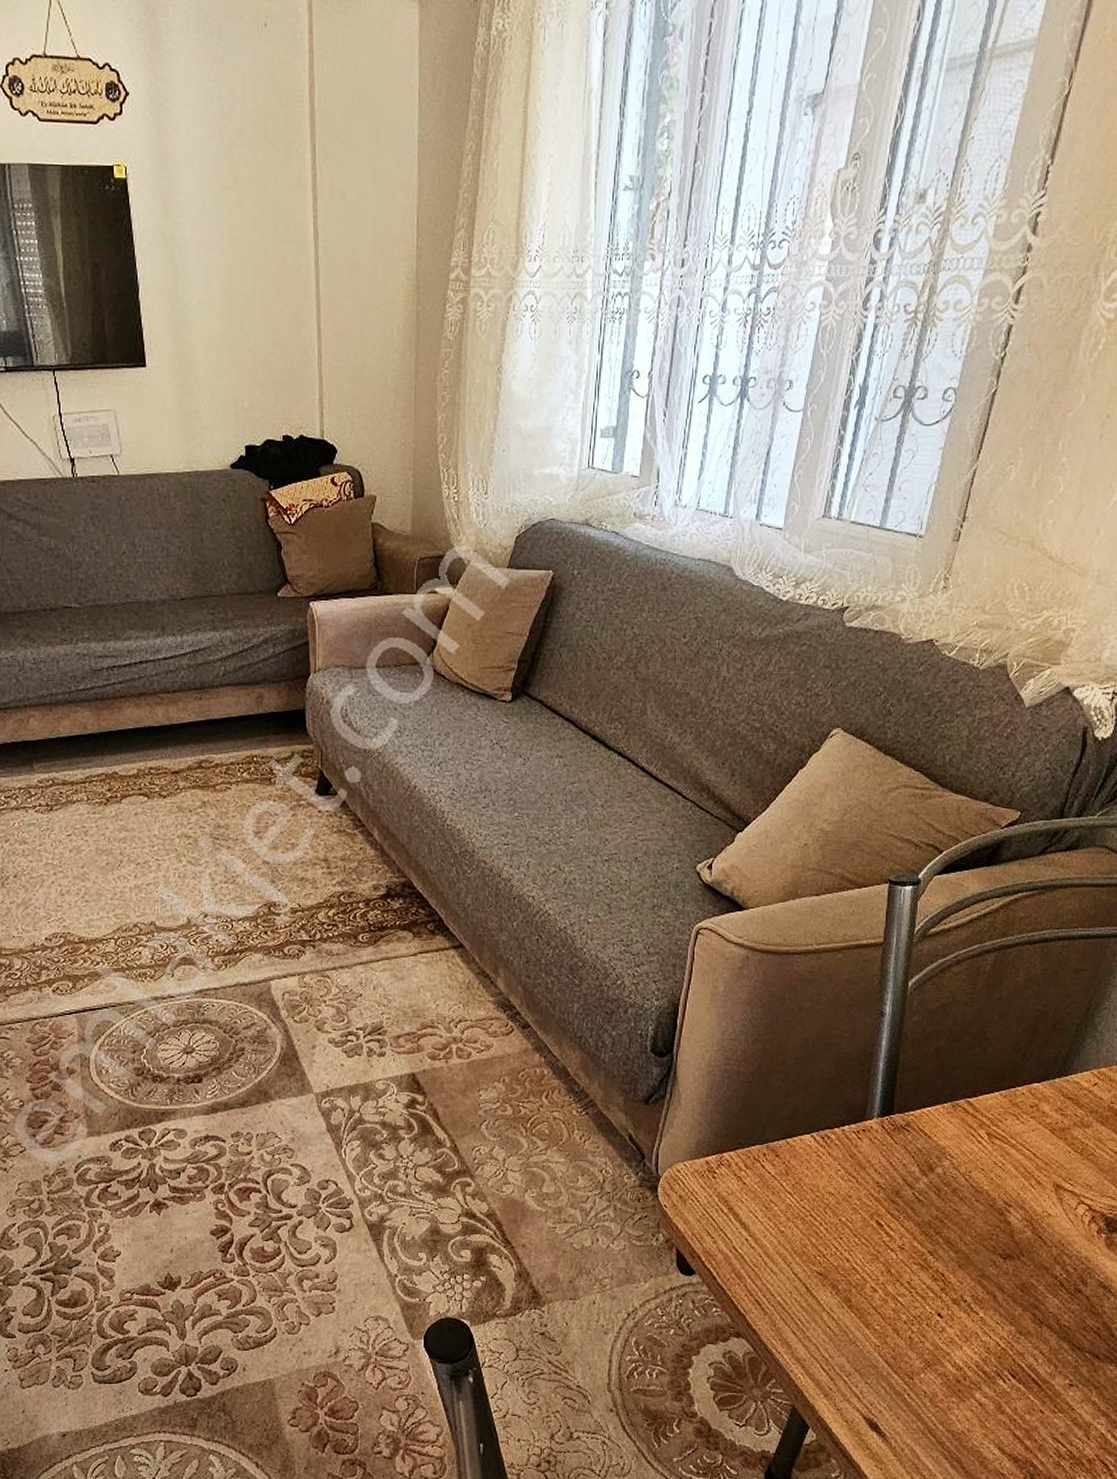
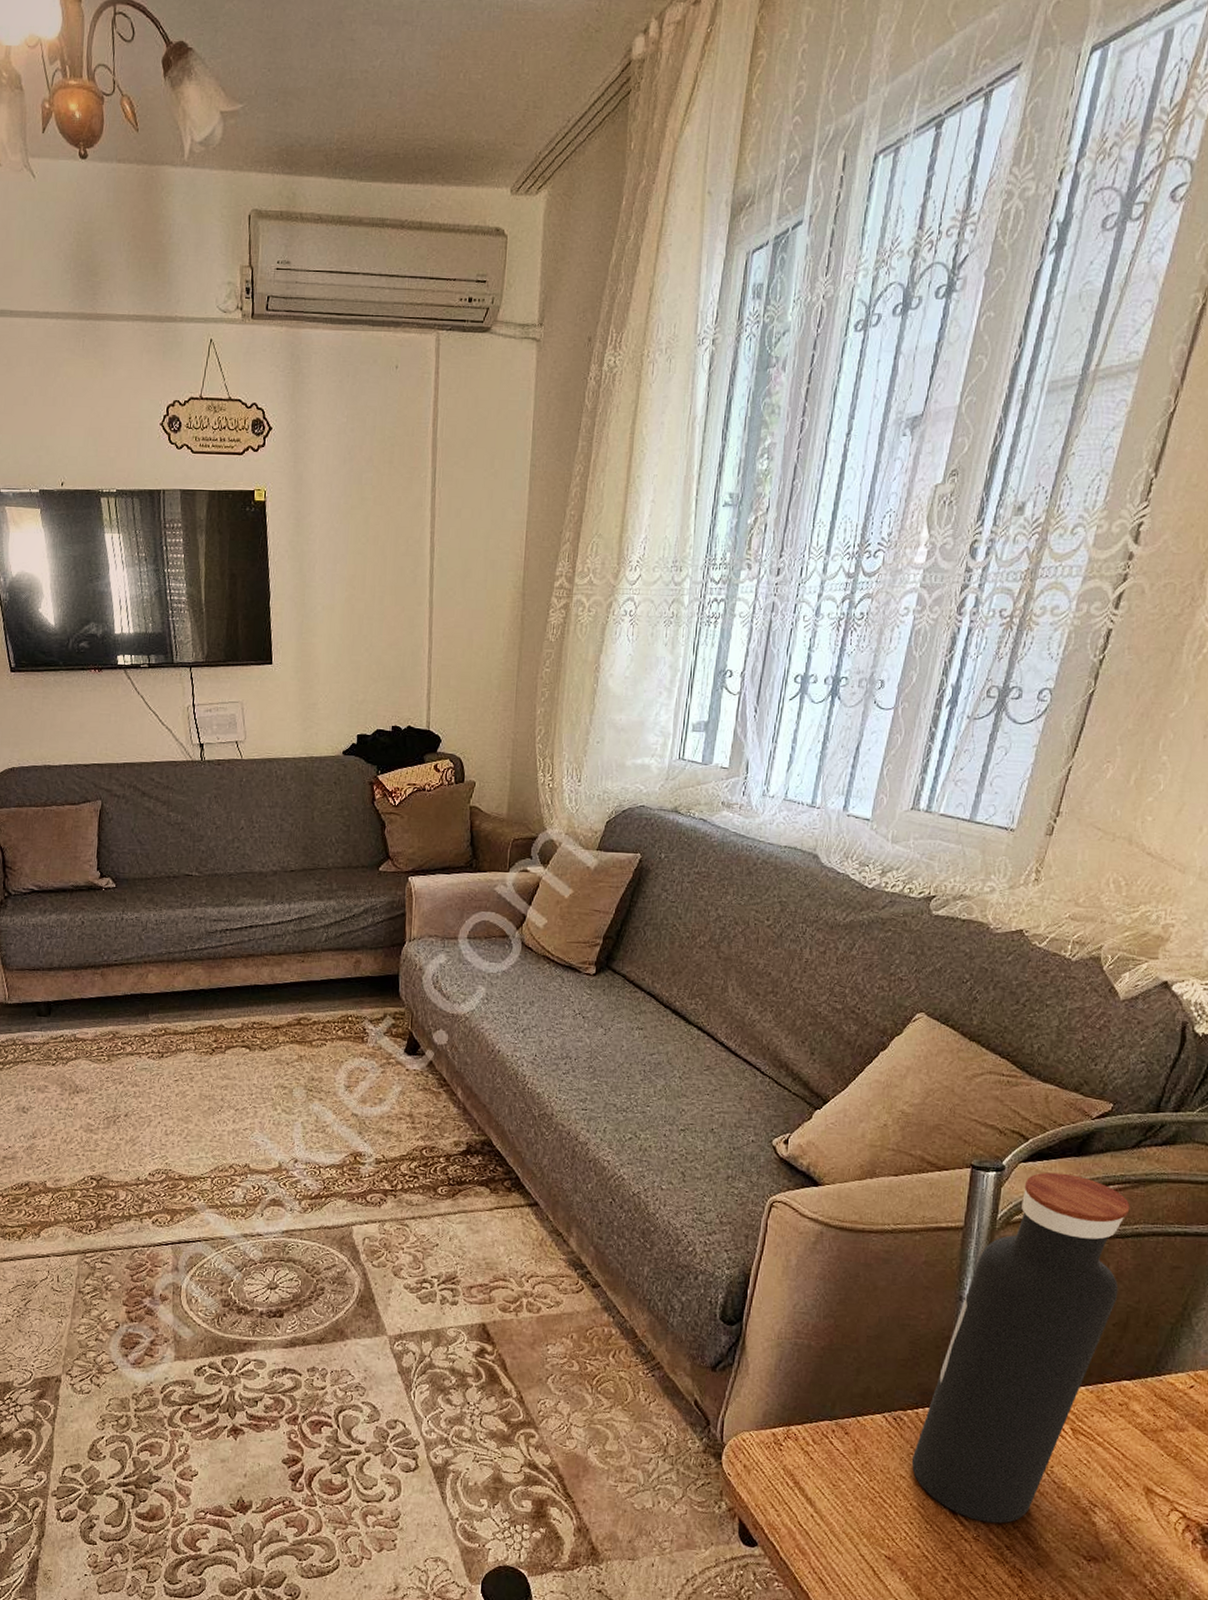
water bottle: none [839,883,1038,1231] -> present [911,1172,1130,1524]

